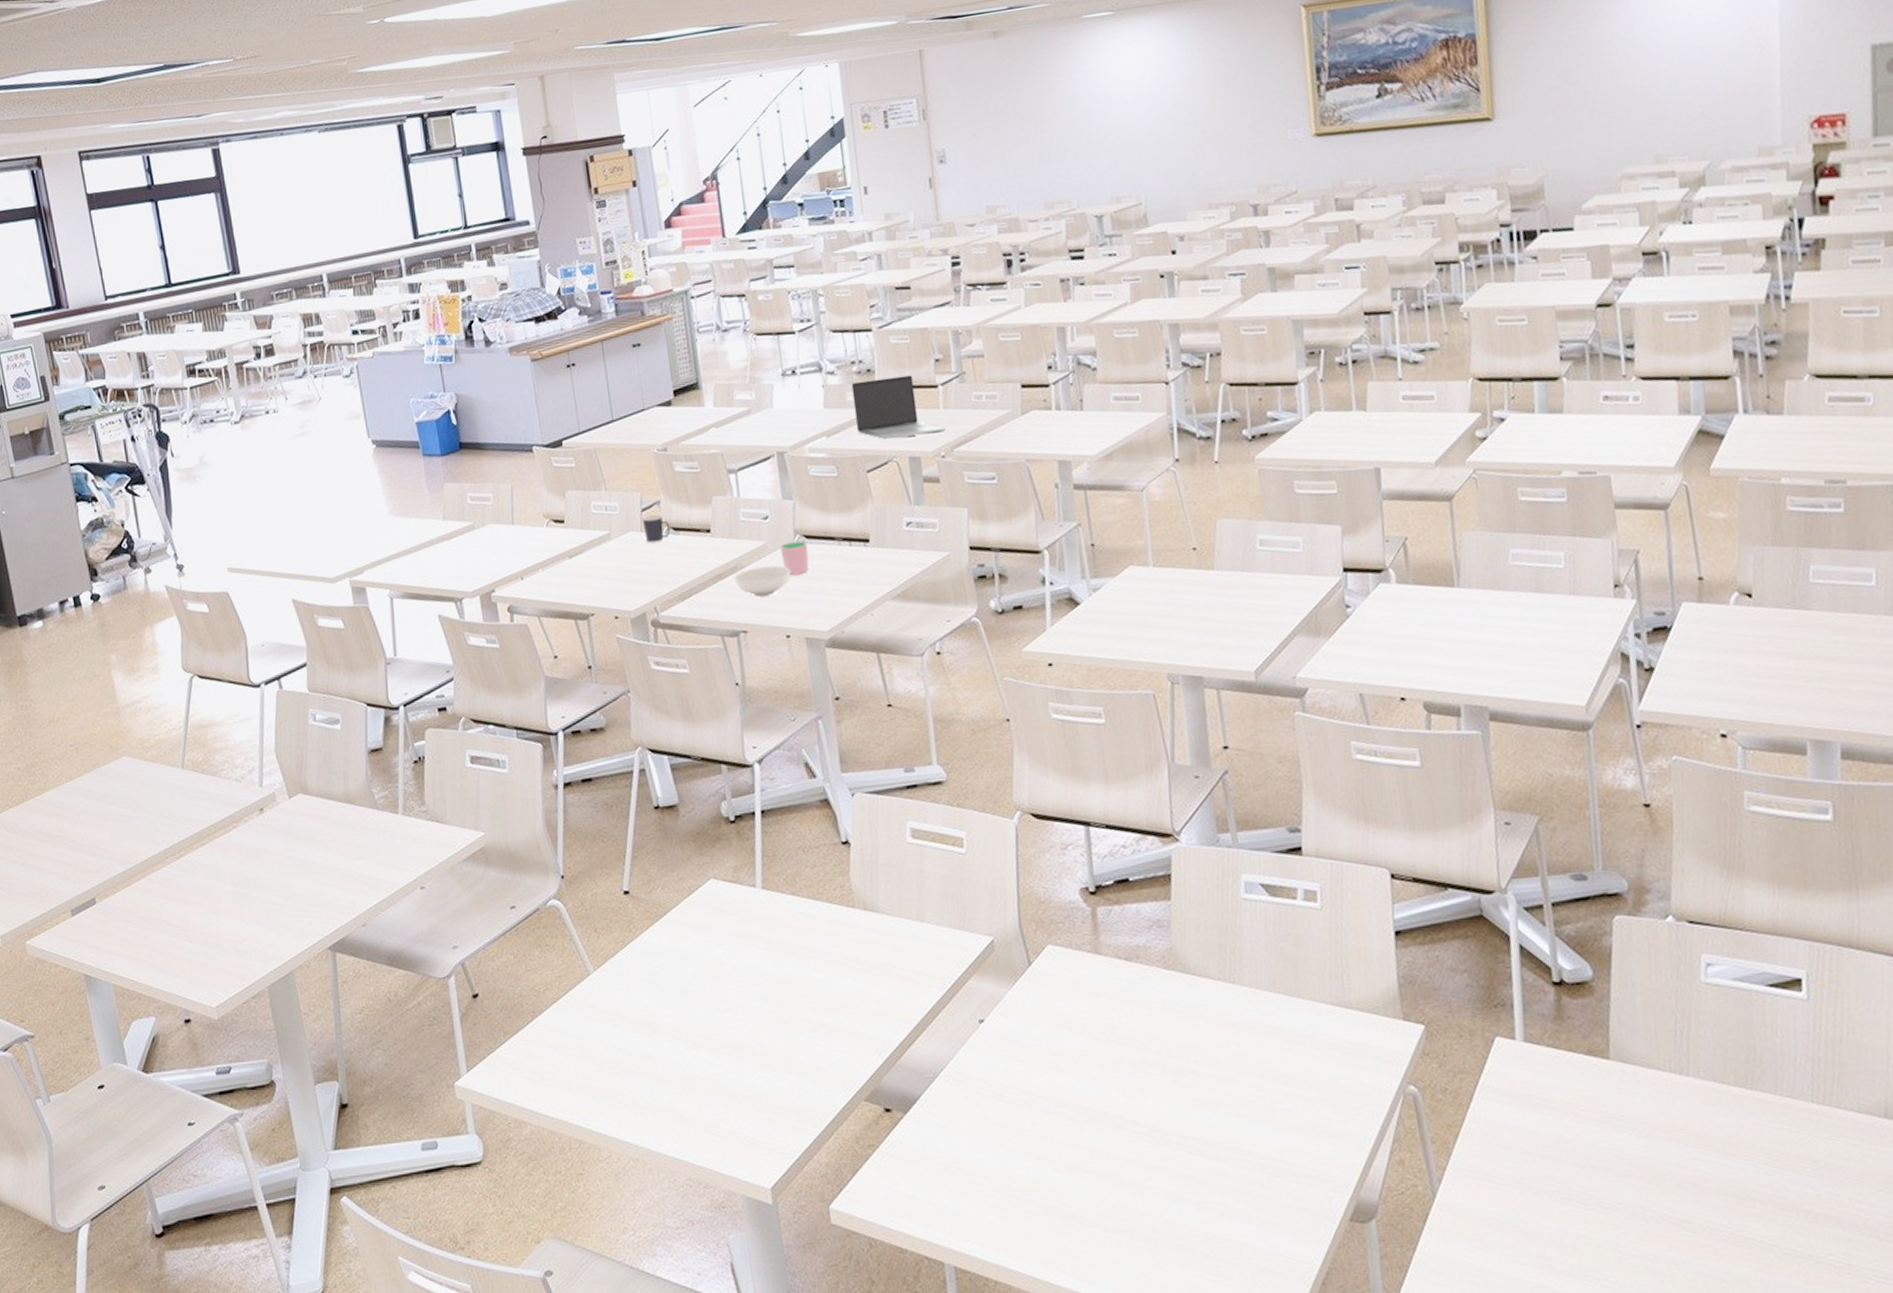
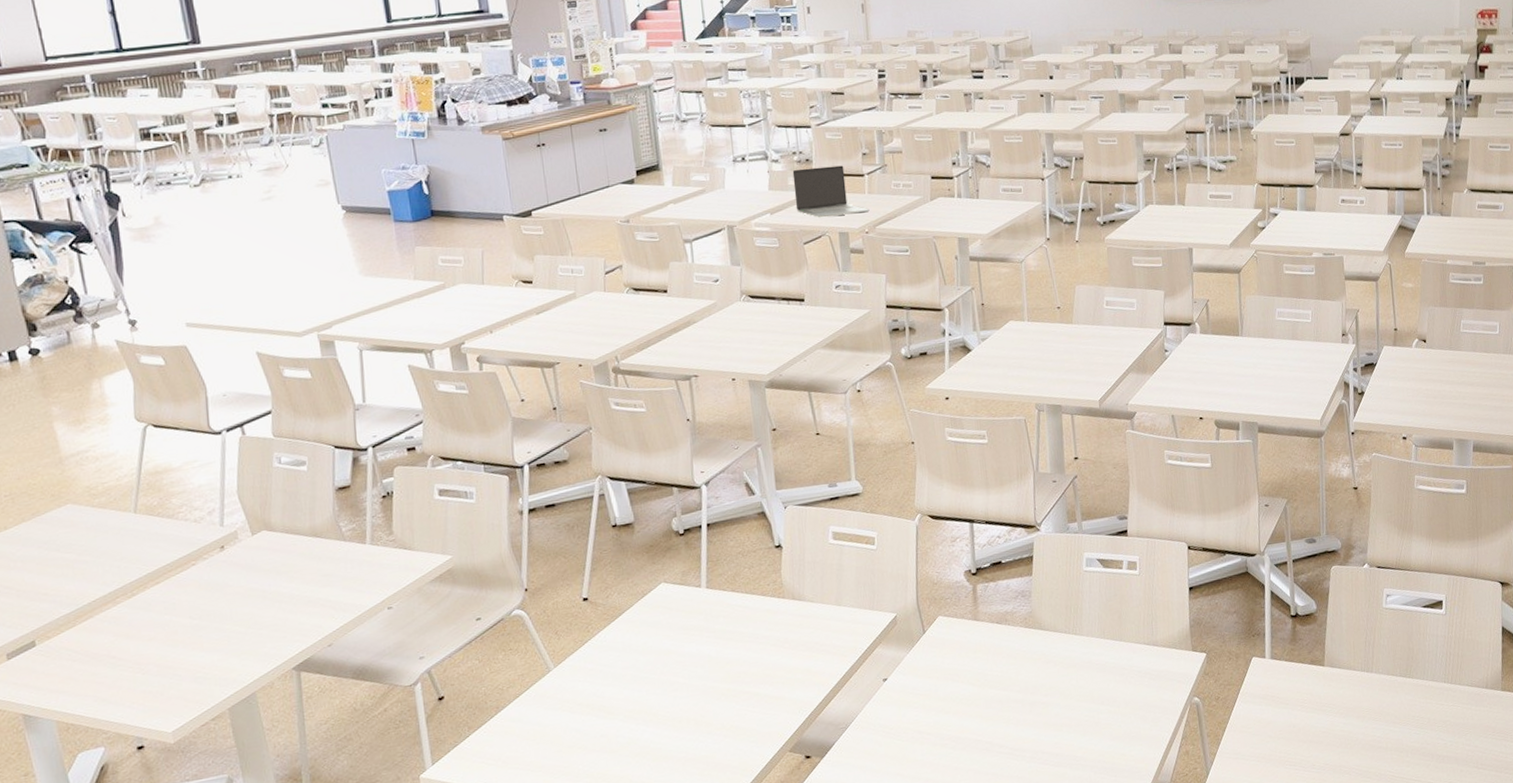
mug: present [641,515,671,544] -> none [605,277,631,302]
bowl: present [734,565,791,597] -> none [687,320,737,347]
cup: present [780,541,809,576] -> none [728,300,753,330]

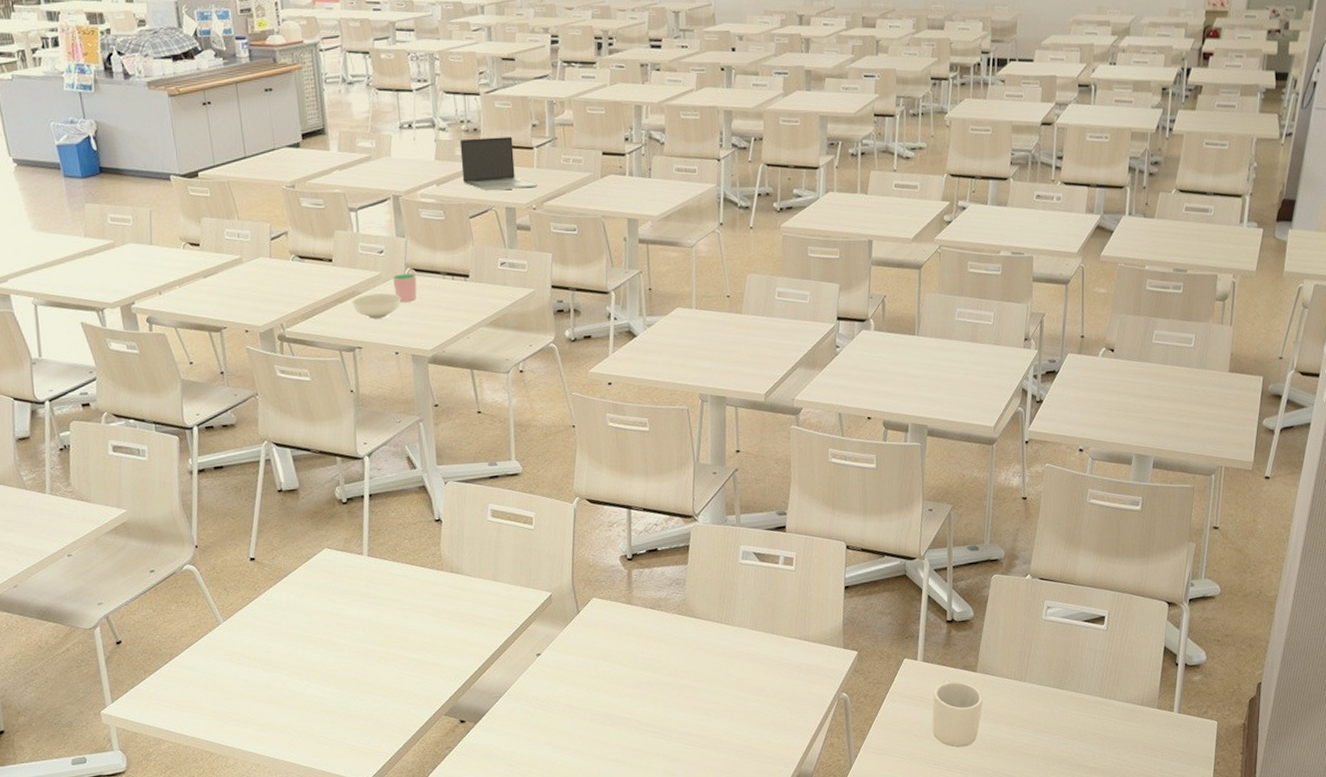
bowl: none [687,320,737,347] -> present [352,293,401,319]
cup: none [728,300,753,330] -> present [393,273,417,303]
mug: none [1284,676,1333,746] -> present [932,679,984,747]

